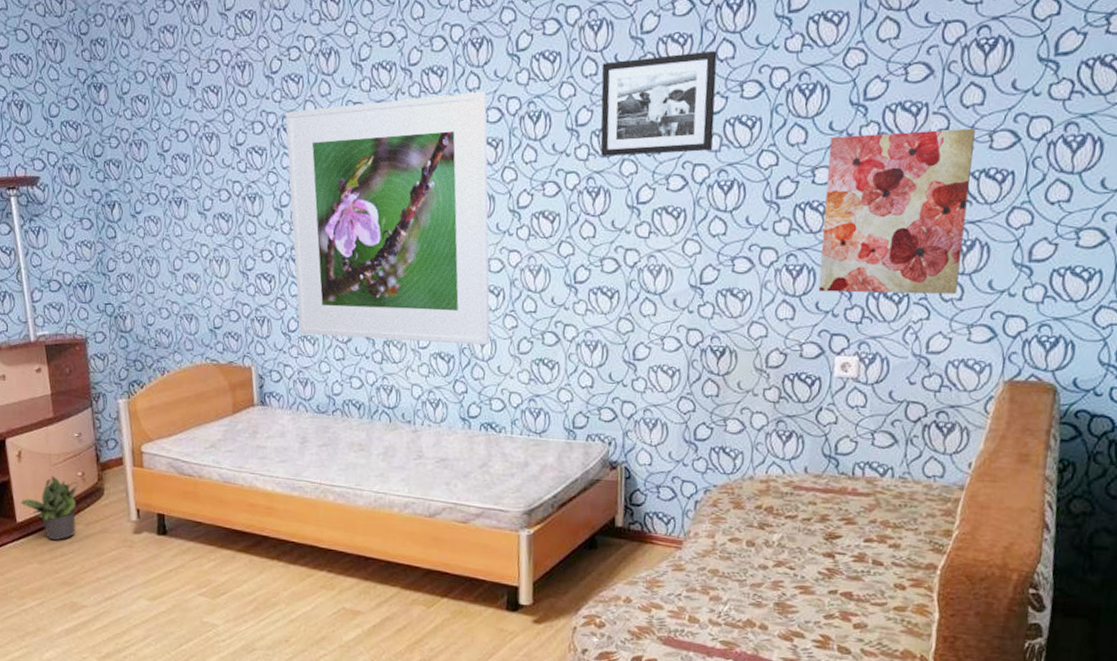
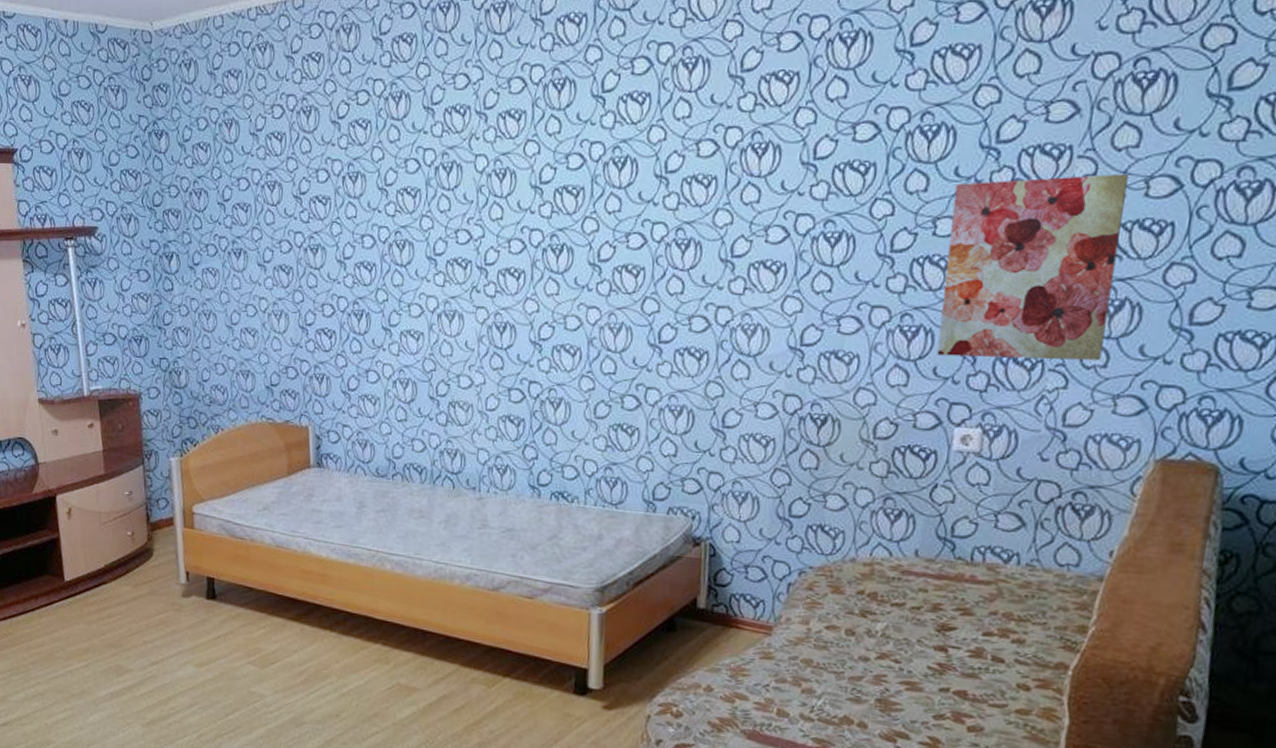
potted plant: present [20,476,79,541] -> none [69,534,128,601]
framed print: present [285,91,490,346] -> none [351,136,568,409]
picture frame: present [600,50,717,157] -> none [692,89,827,206]

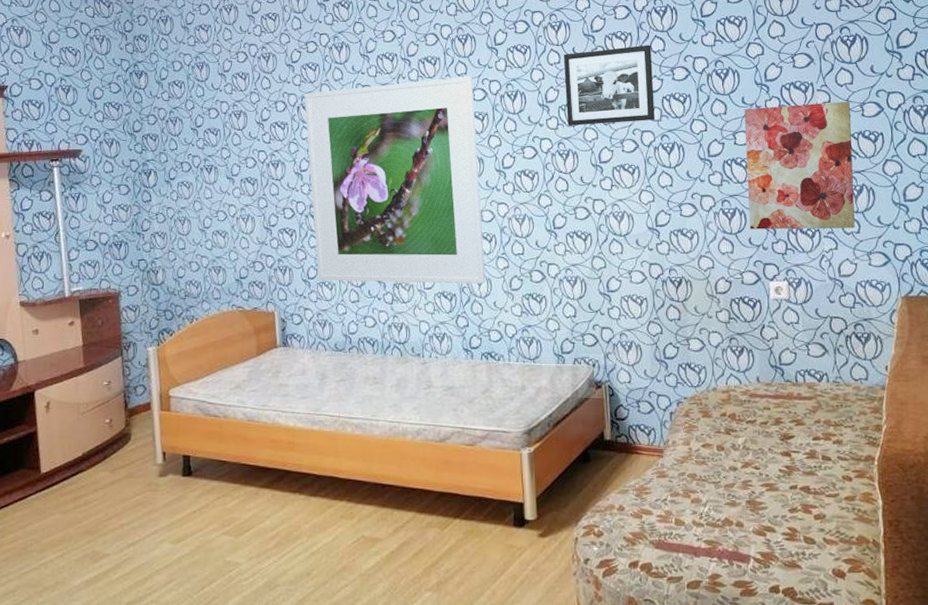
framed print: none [351,136,568,409] -> present [304,76,486,284]
picture frame: none [692,89,827,206] -> present [563,45,656,126]

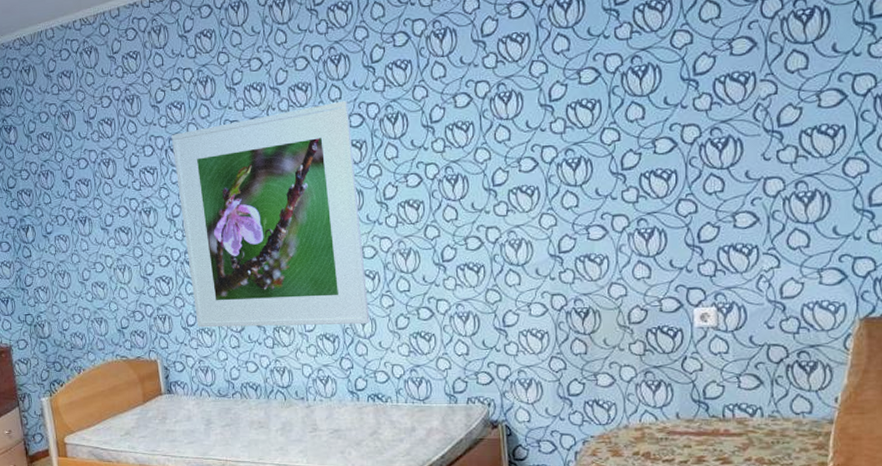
picture frame: present [563,45,656,126] -> none [449,45,558,147]
wall art: present [744,101,855,230] -> none [666,90,803,250]

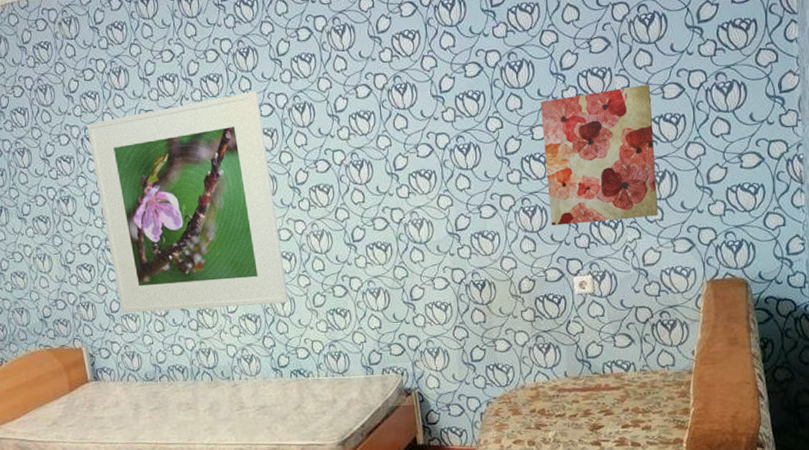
wall art: none [666,90,803,250] -> present [540,84,658,226]

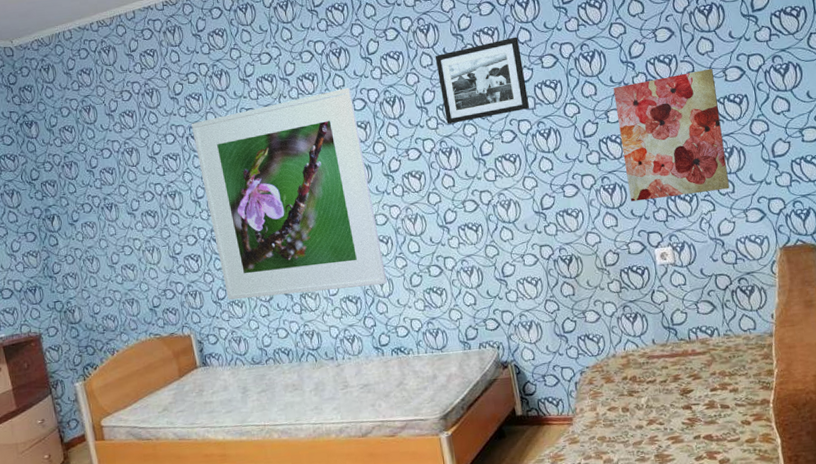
picture frame: none [350,42,449,135] -> present [435,37,530,124]

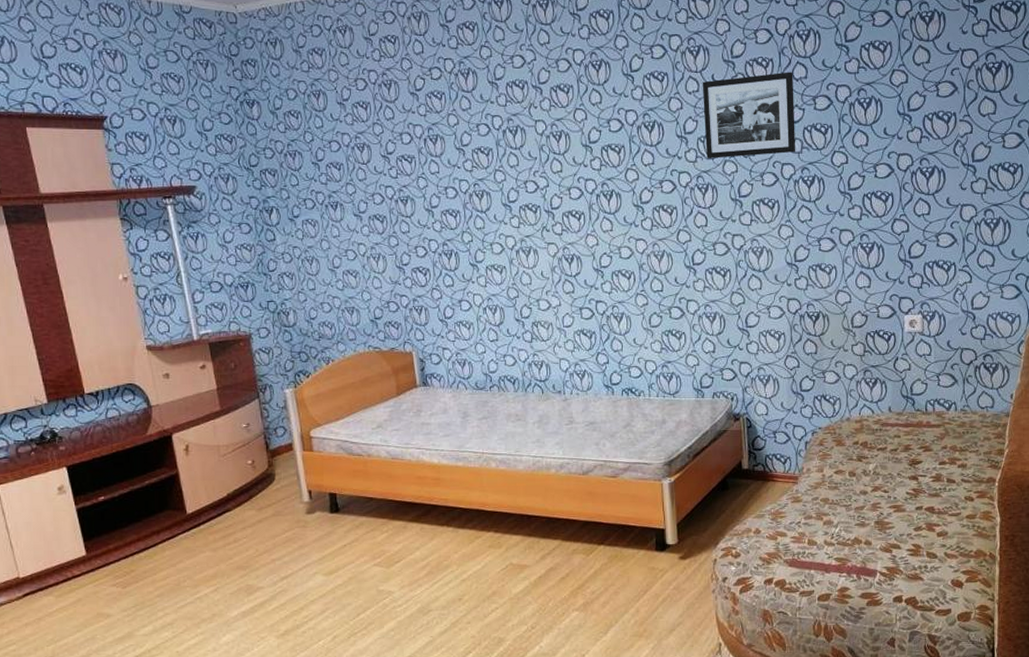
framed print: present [191,87,387,301] -> none [430,105,625,322]
wall art: present [613,68,730,202] -> none [885,132,991,264]

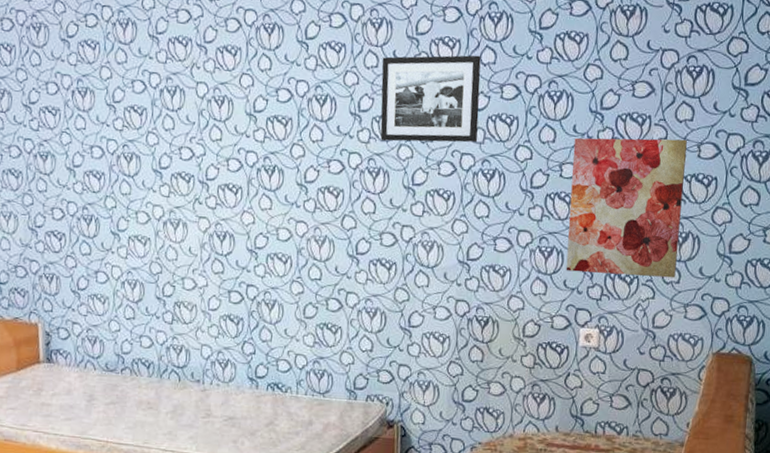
wall art: none [885,132,991,264] -> present [566,137,687,278]

